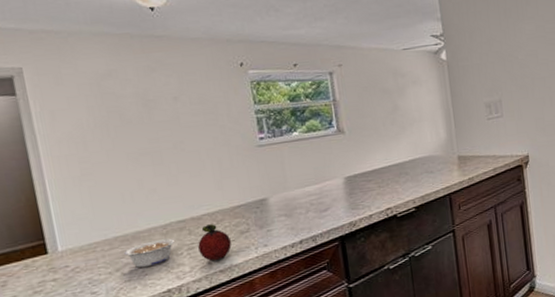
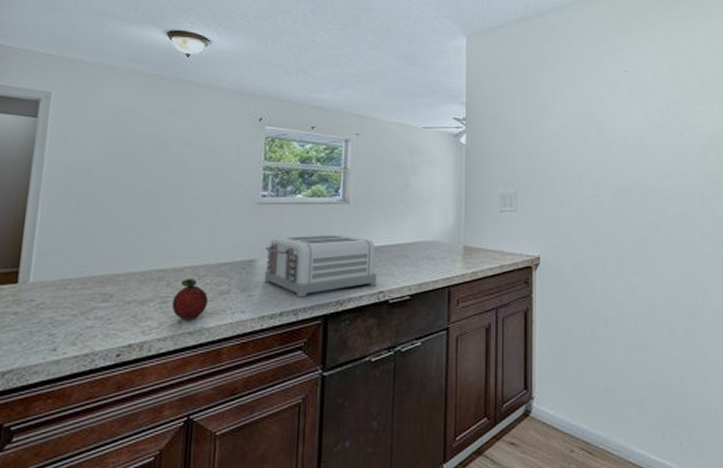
legume: present [124,238,176,268] -> none [95,287,151,316]
toaster: none [273,163,383,225] -> present [264,234,376,298]

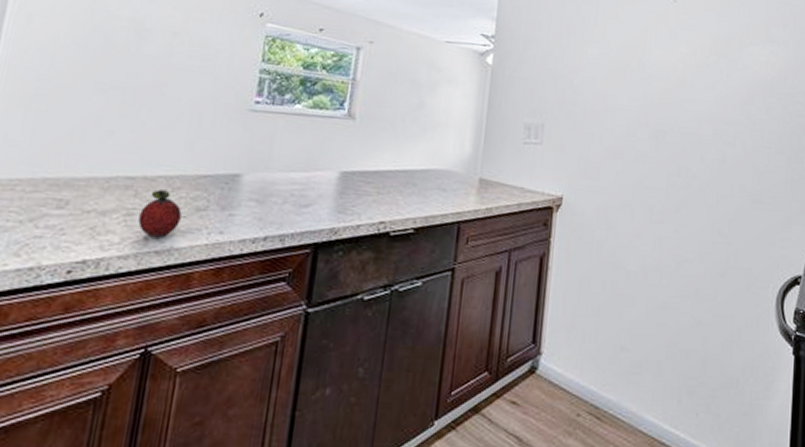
toaster: present [264,234,376,298] -> none [249,150,380,222]

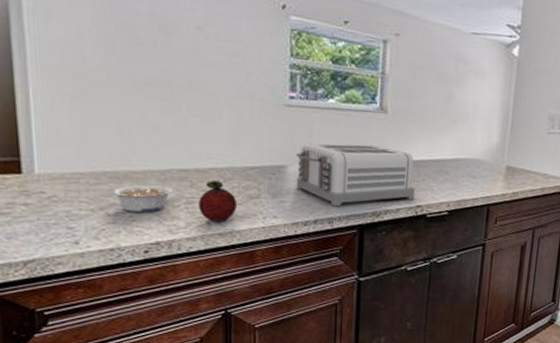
legume: none [47,193,115,225] -> present [112,184,174,213]
toaster: none [249,150,380,222] -> present [295,143,415,207]

